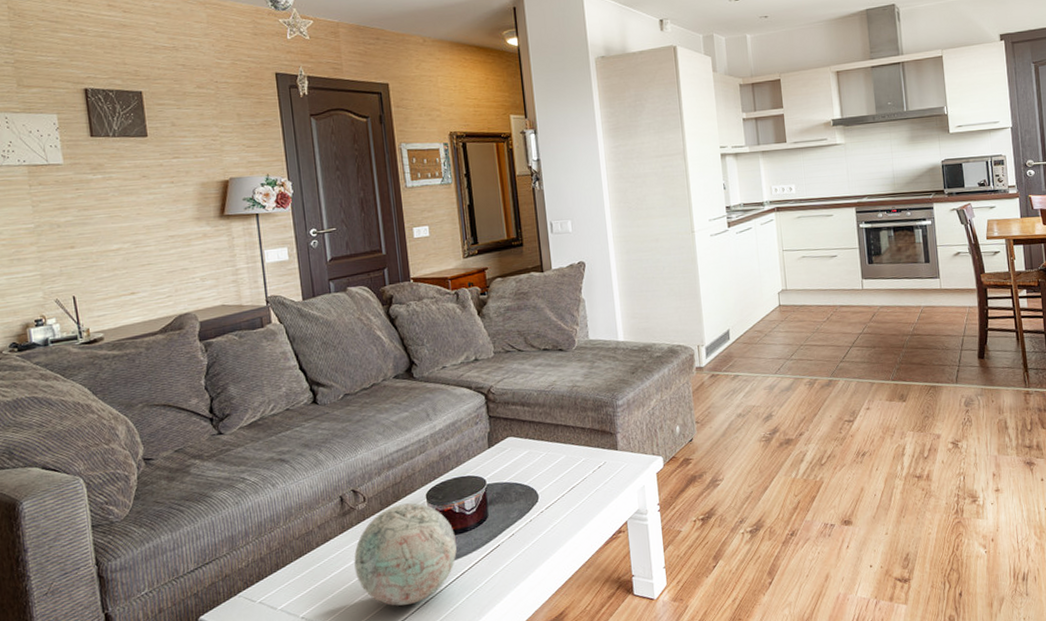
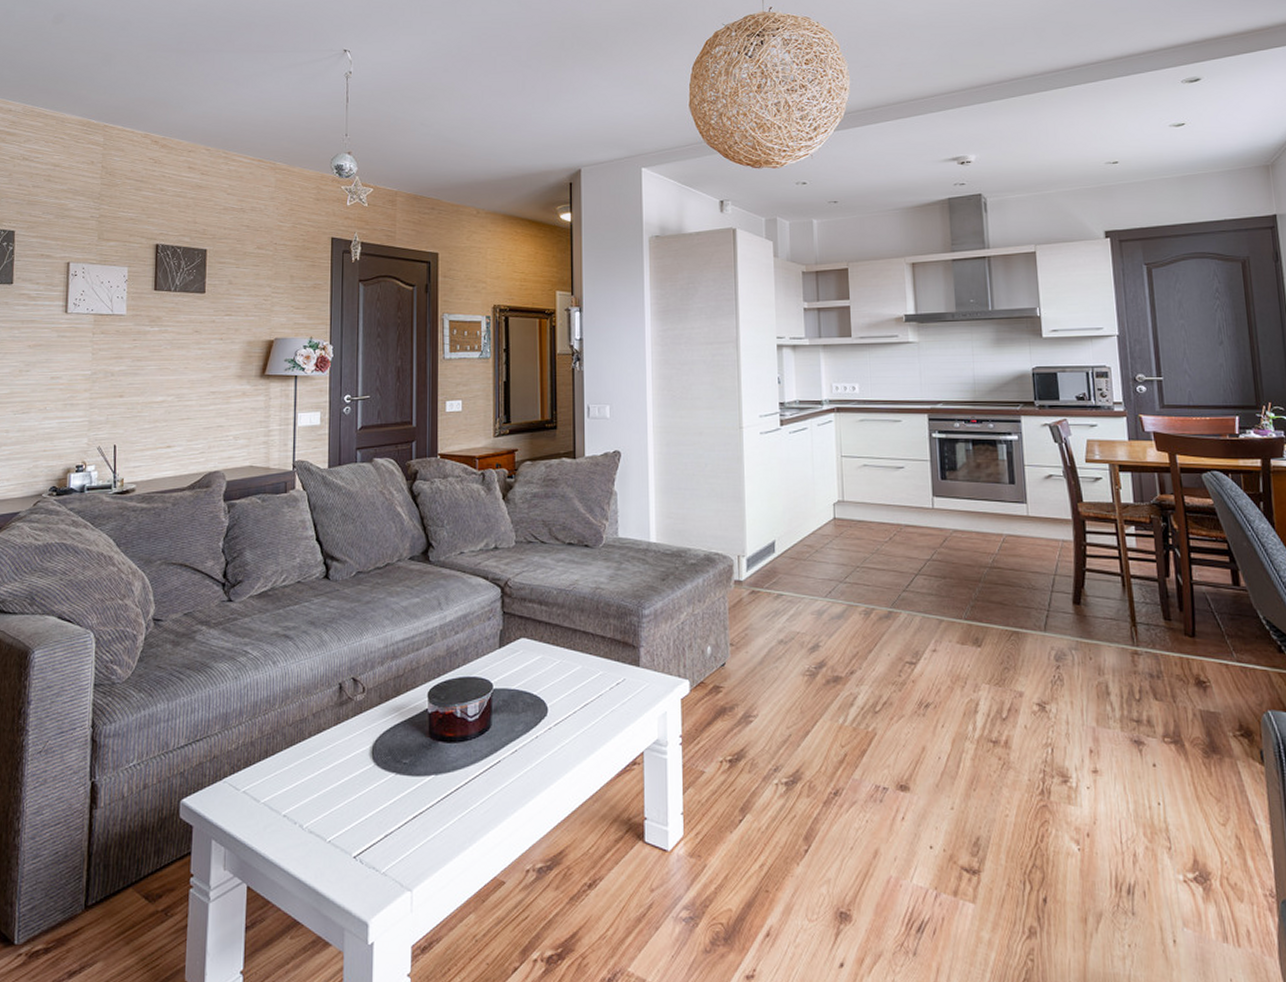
decorative ball: present [354,503,457,606] -> none [345,700,455,817]

